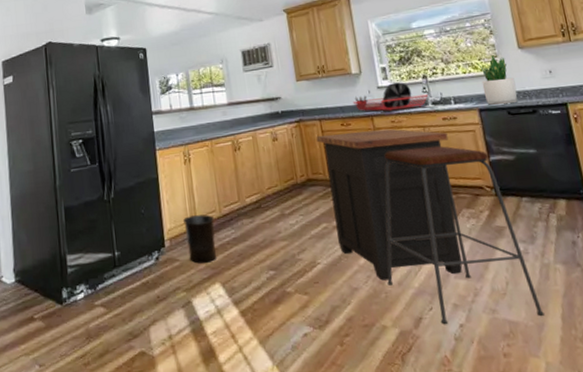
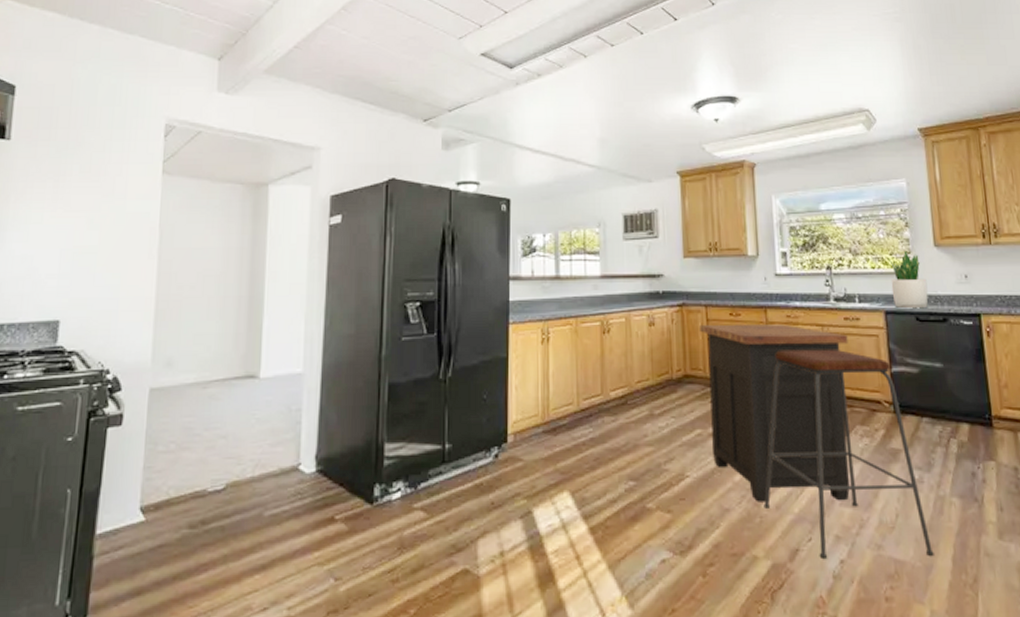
waste bin: present [182,214,216,264] -> none [532,407,571,466]
dish rack: present [352,82,429,113] -> none [745,271,832,305]

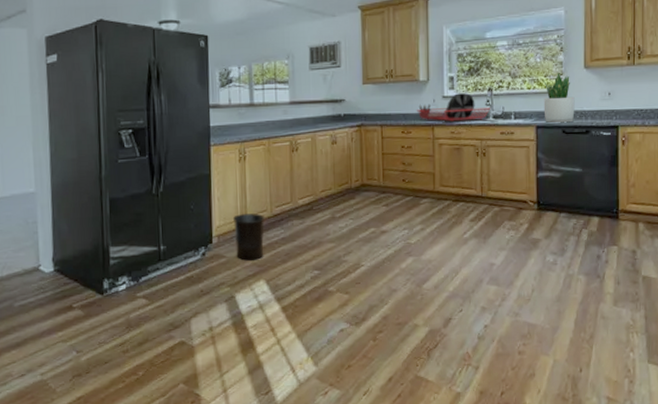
waste bin: none [532,407,571,466] -> present [232,213,265,261]
kitchen island: present [699,324,850,502] -> none [375,139,503,284]
dish rack: none [745,271,832,305] -> present [416,93,491,123]
bar stool: present [763,349,934,558] -> none [424,160,560,324]

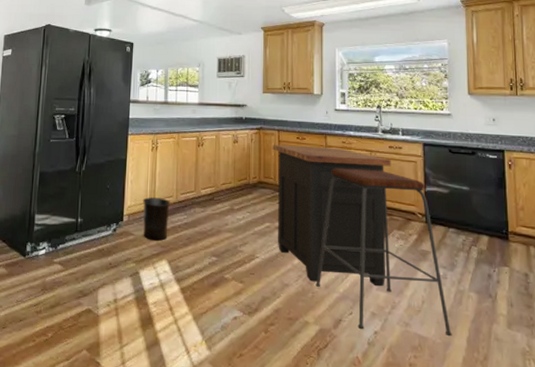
kitchen island: none [375,139,503,284] -> present [273,144,391,286]
dish rack: present [416,93,491,123] -> none [310,108,380,135]
bar stool: none [424,160,560,324] -> present [315,168,452,336]
planter: present [542,73,575,123] -> none [428,97,461,143]

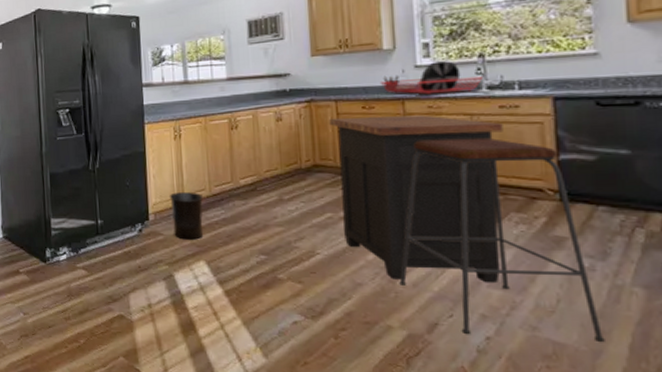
dish rack: none [310,108,380,135] -> present [379,61,484,97]

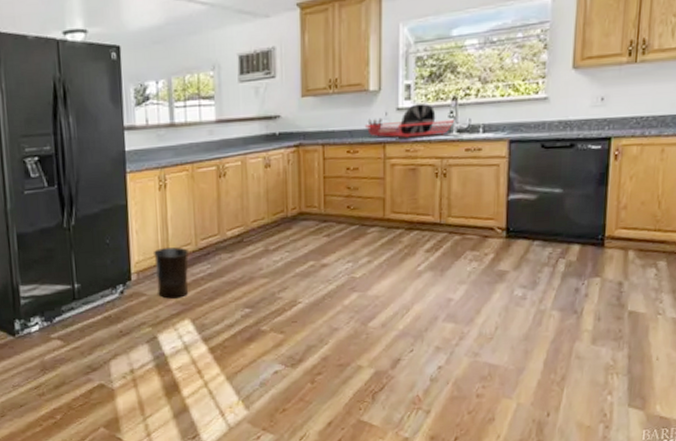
kitchen island: present [329,115,504,282] -> none [316,159,467,322]
bar stool: present [399,138,605,342] -> none [370,181,527,366]

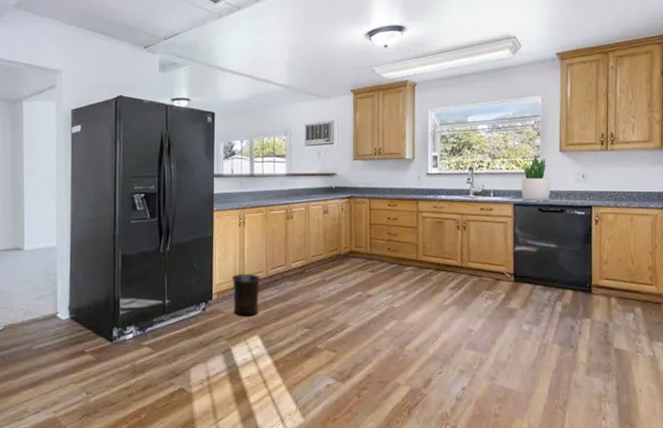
dish rack: present [364,103,455,140] -> none [402,171,472,198]
planter: none [519,76,559,137] -> present [520,155,551,202]

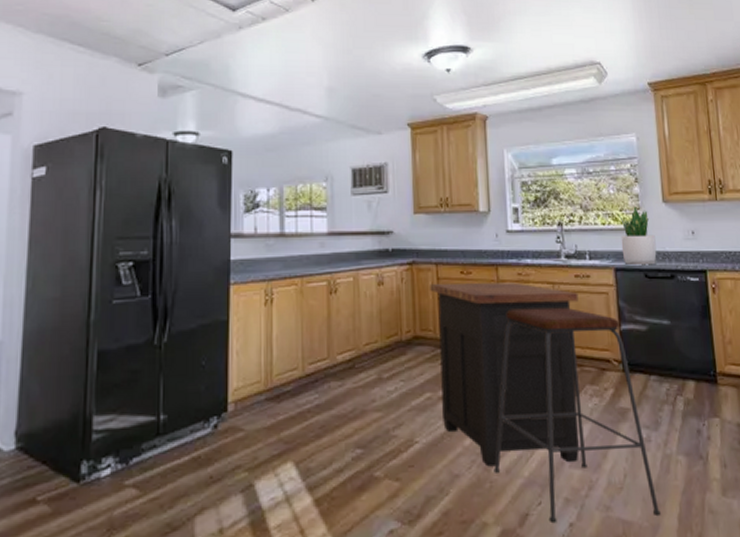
waste bin: present [231,274,261,317] -> none [254,372,296,435]
kitchen island: none [364,212,482,346] -> present [430,282,579,467]
bar stool: none [406,233,535,386] -> present [493,308,661,522]

